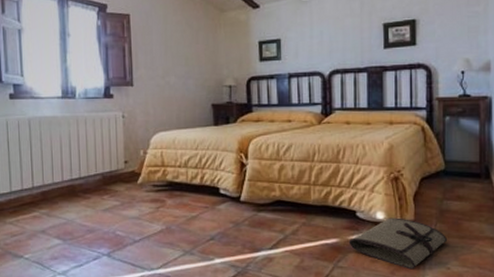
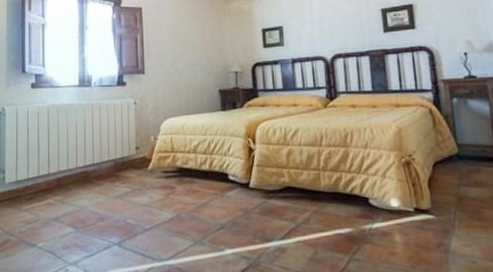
tool roll: present [348,218,448,270] -> none [363,205,470,263]

